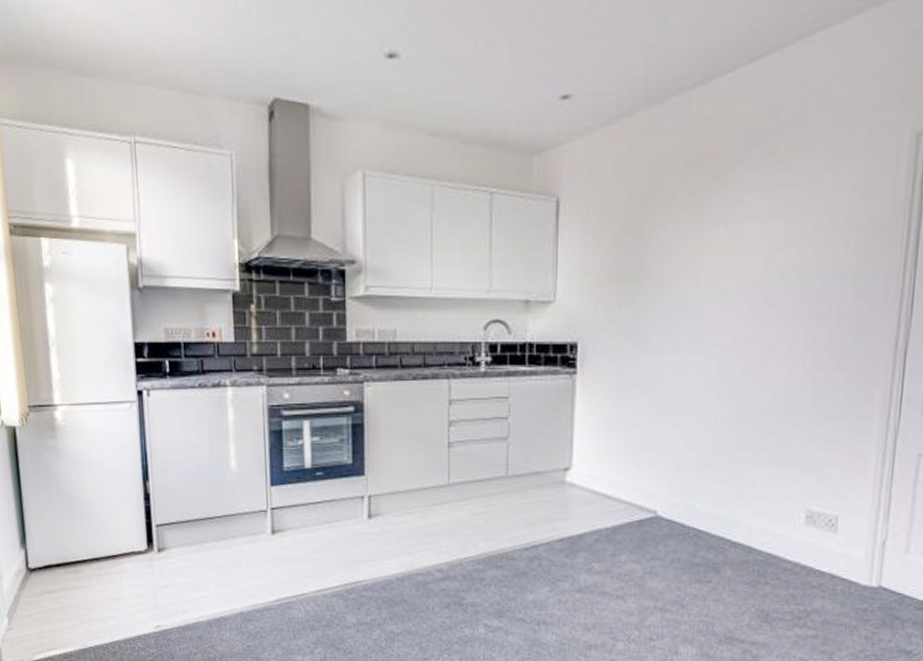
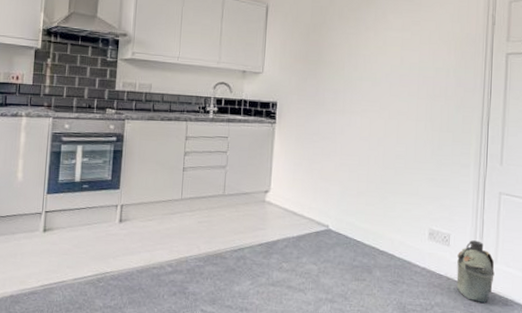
military canteen: none [845,523,905,609] -> present [456,240,495,304]

